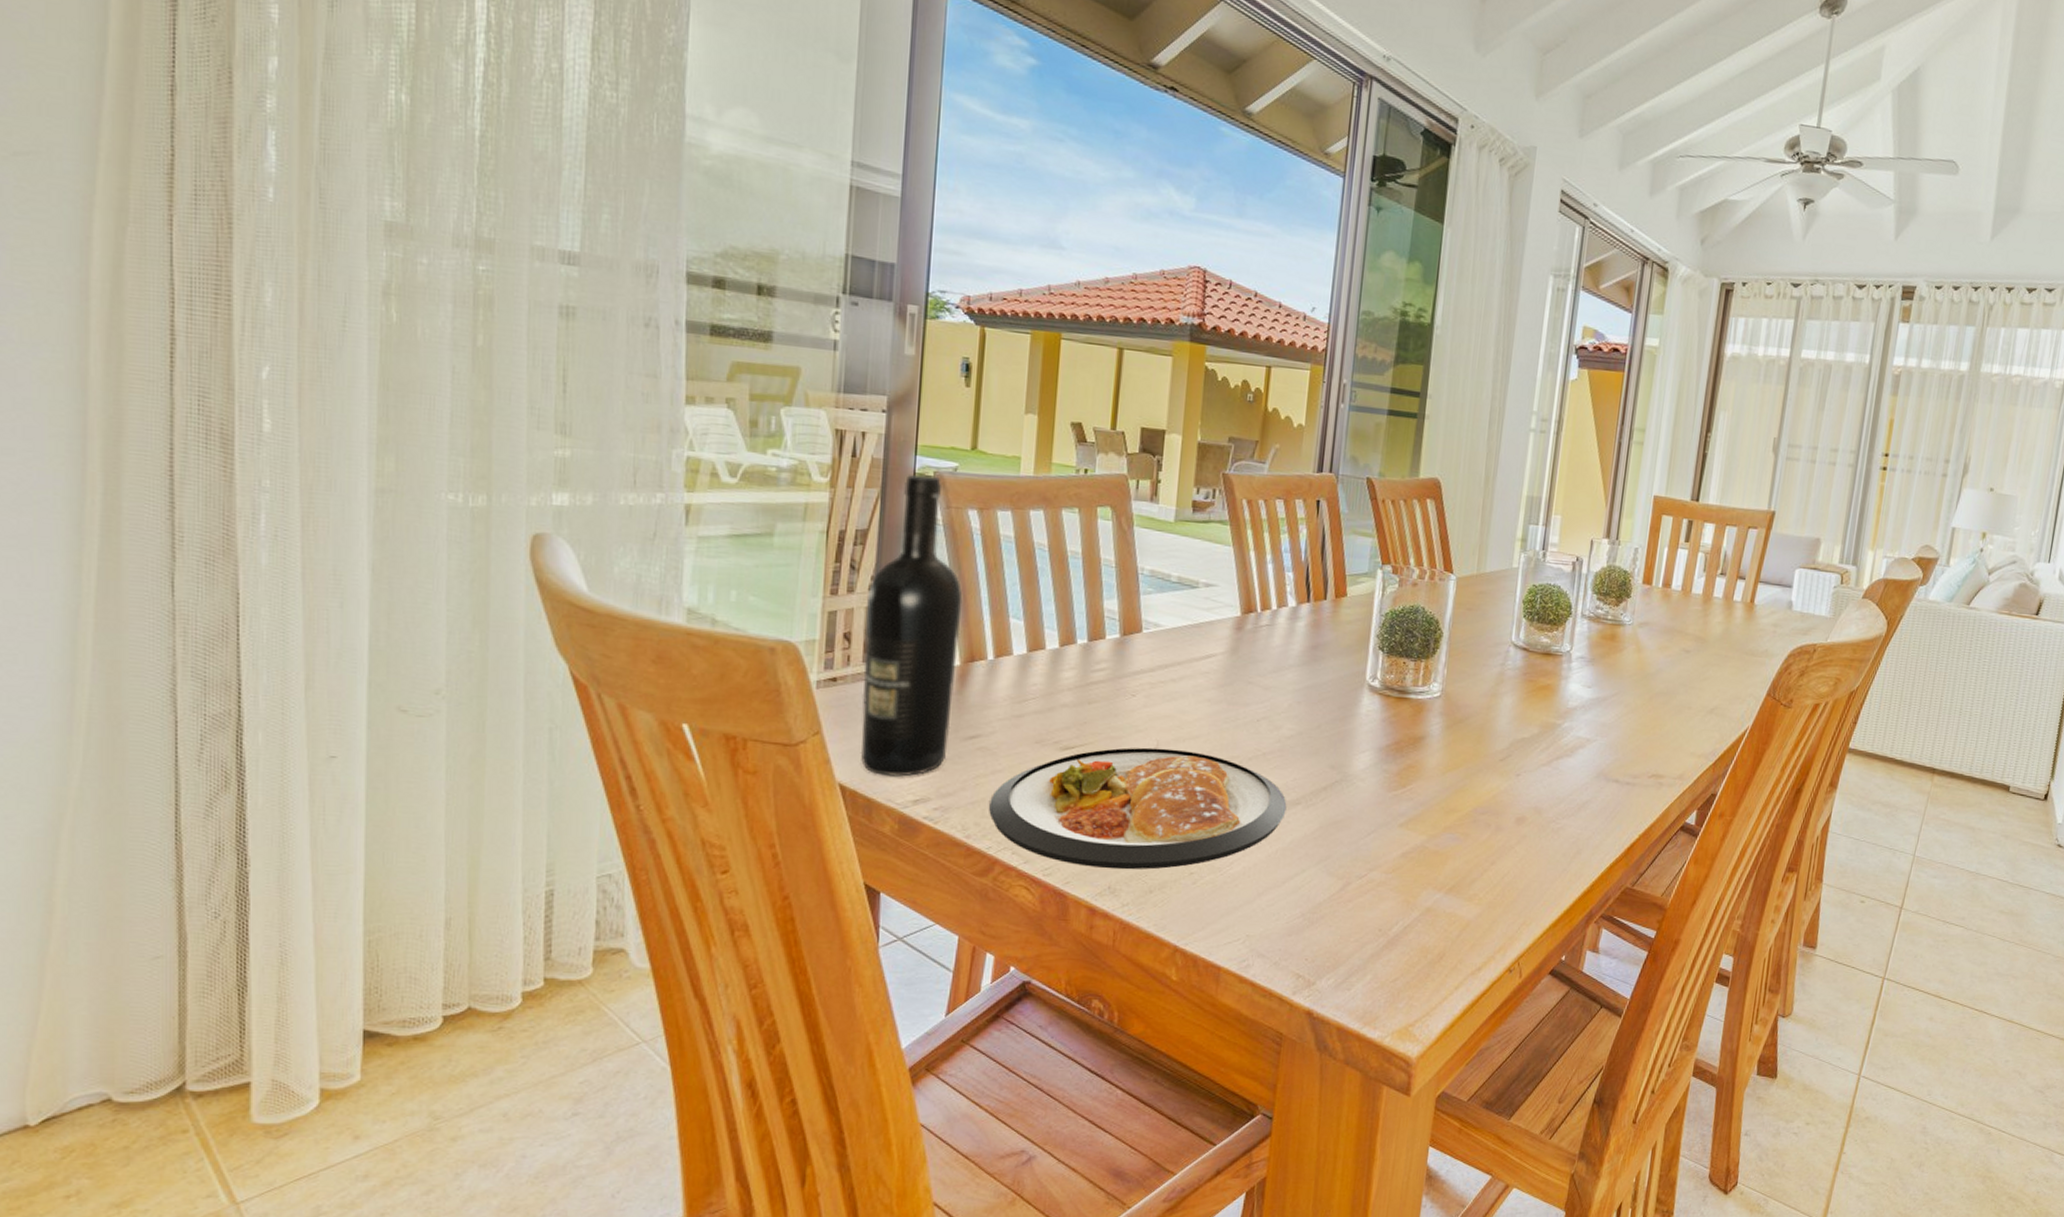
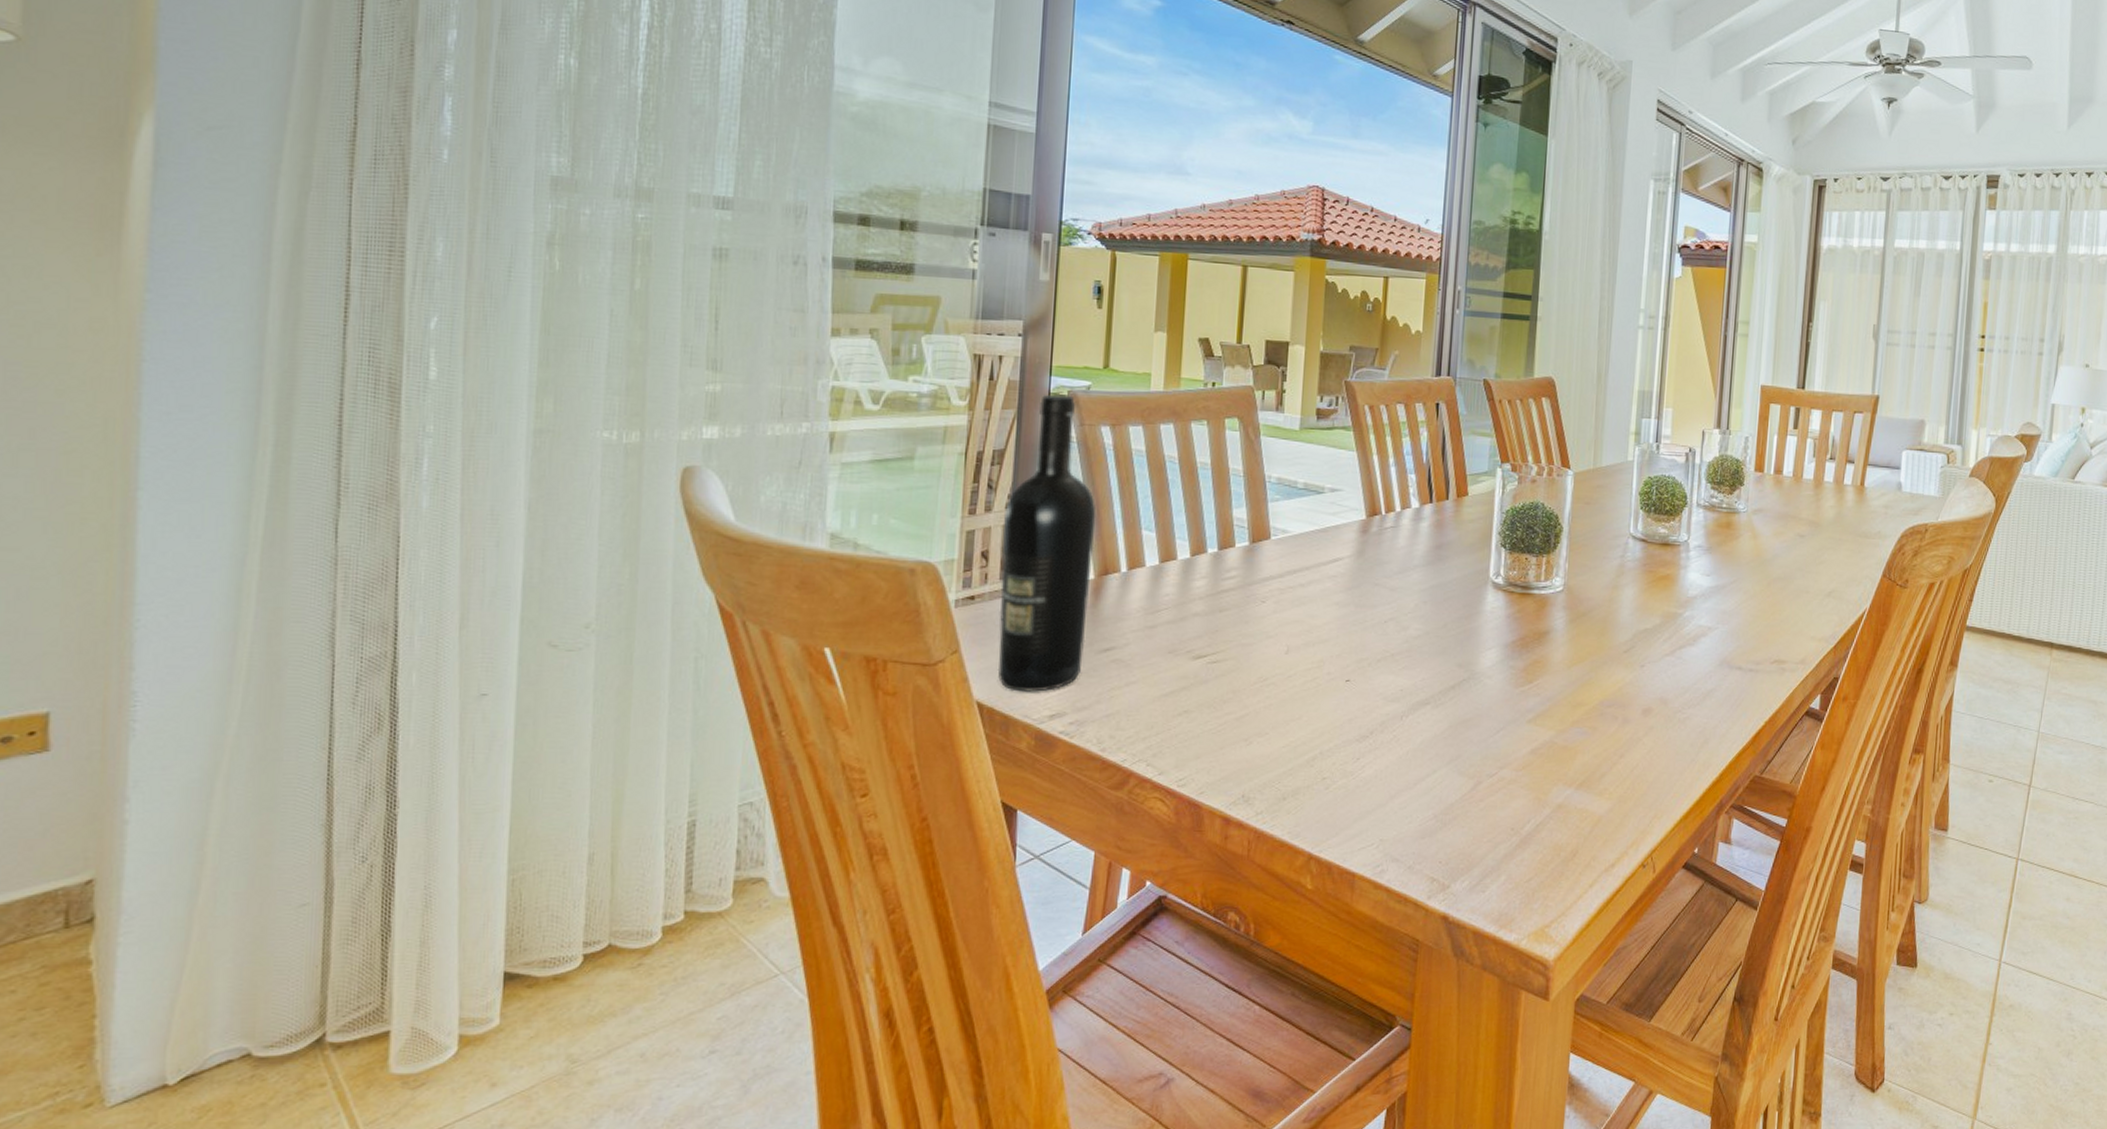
dish: present [989,747,1287,870] -> none [1124,653,1416,777]

